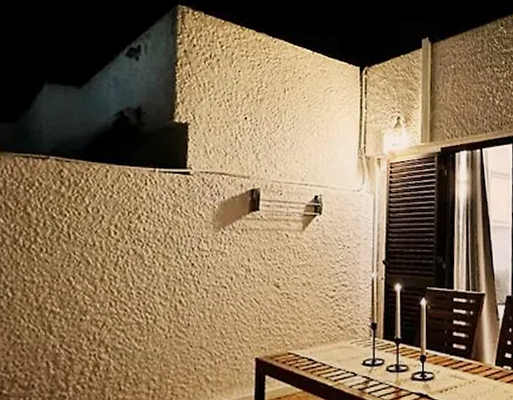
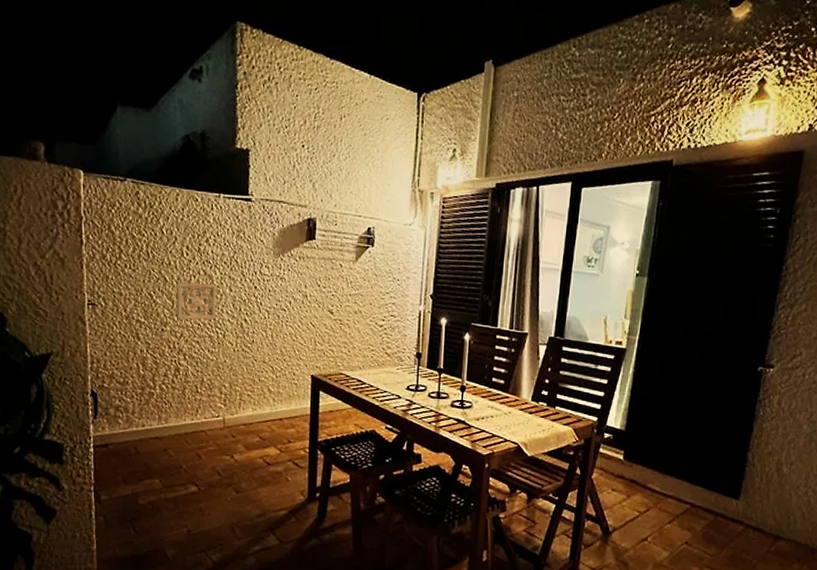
wall ornament: none [98,263,148,307] -> present [176,282,217,320]

